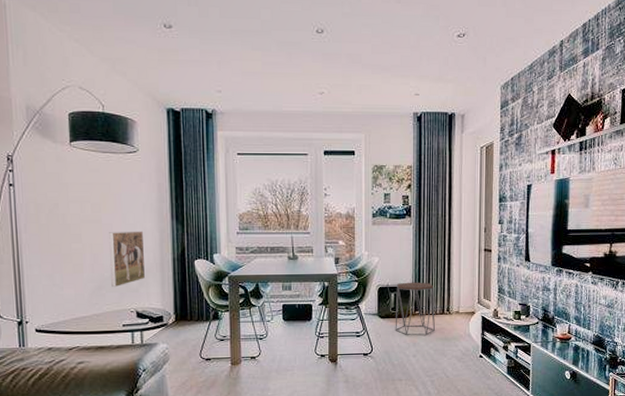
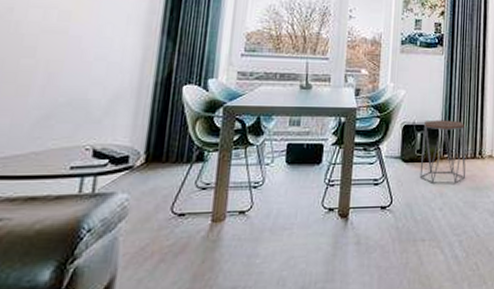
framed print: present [109,231,145,288] -> none [65,46,121,117]

